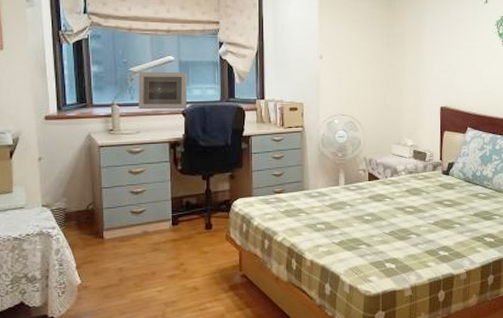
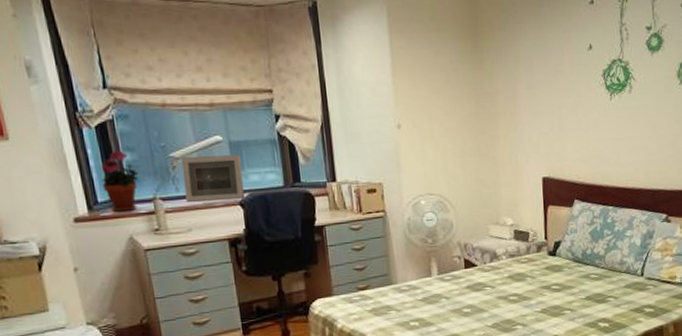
potted plant: none [72,63,103,113] -> present [101,150,139,212]

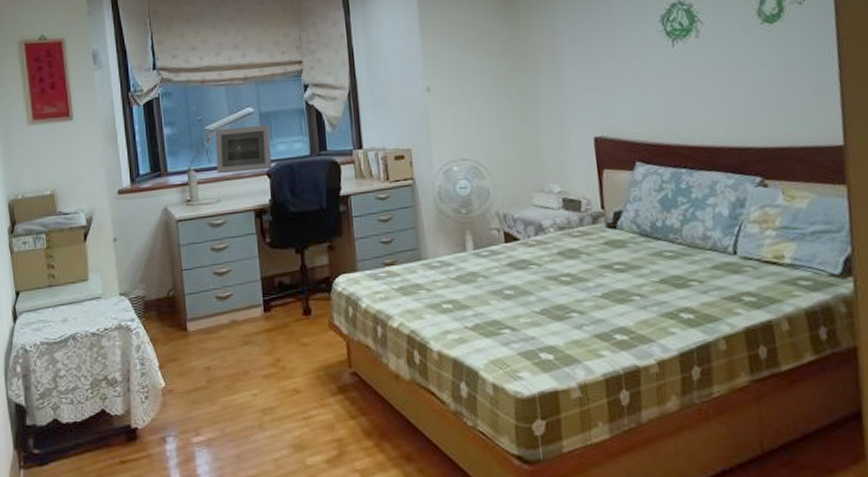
potted plant: present [101,150,139,212] -> none [144,125,177,184]

